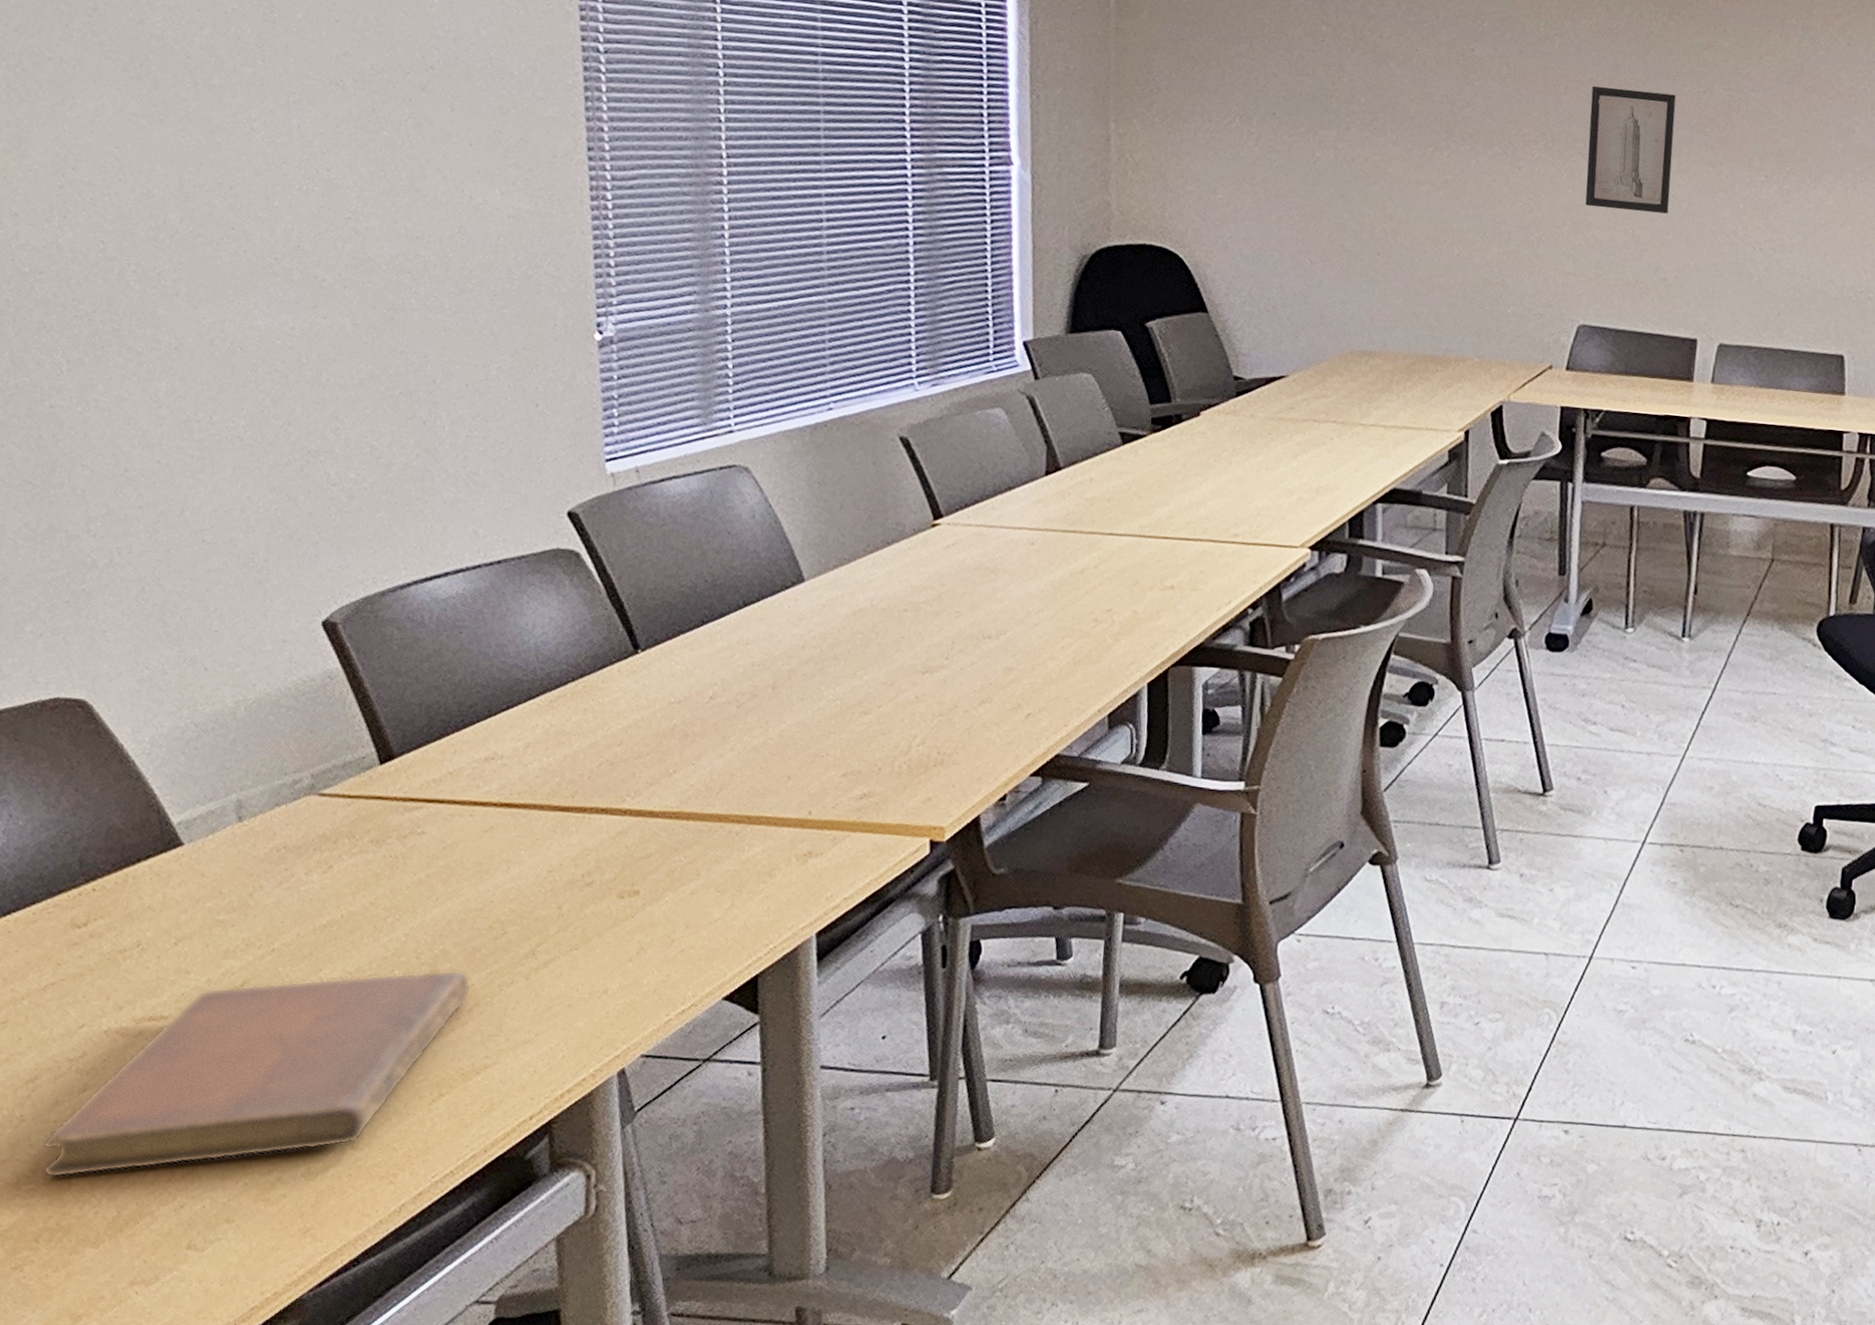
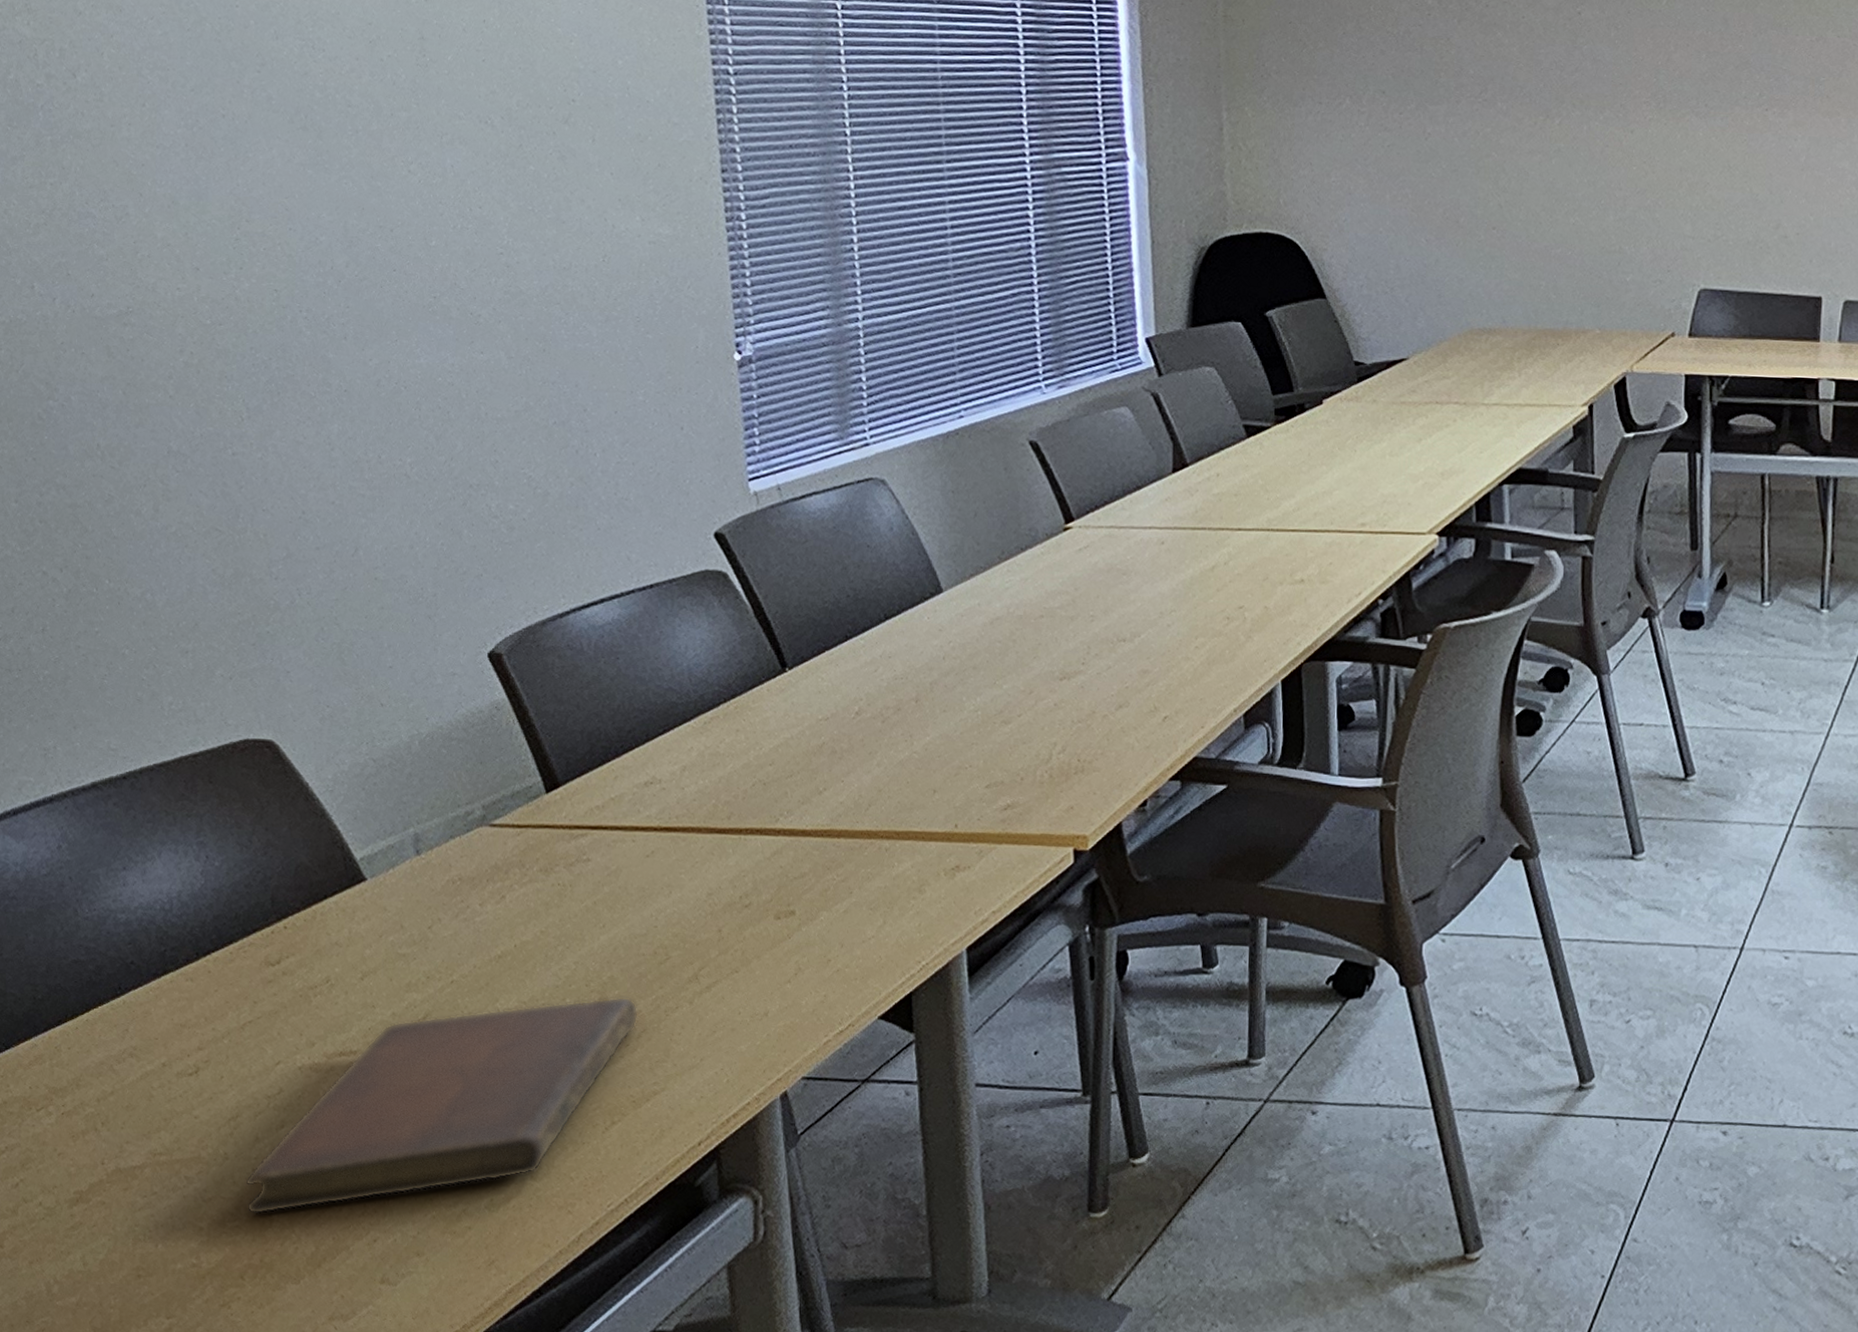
wall art: present [1585,85,1676,214] -> none [1700,41,1789,169]

